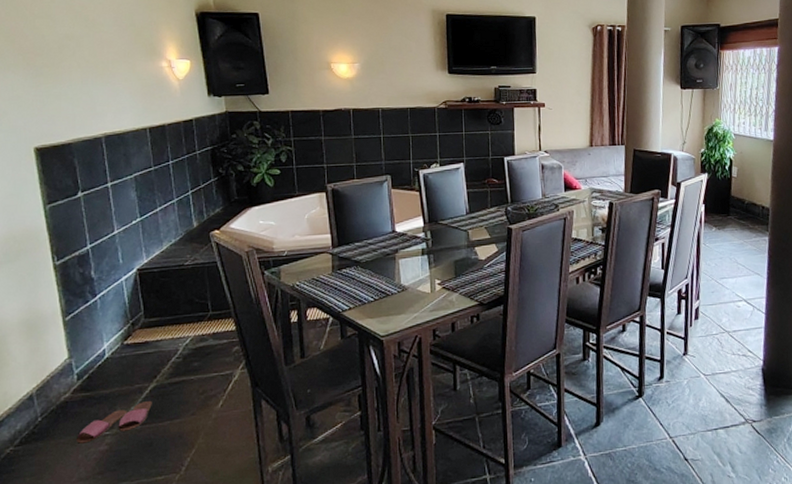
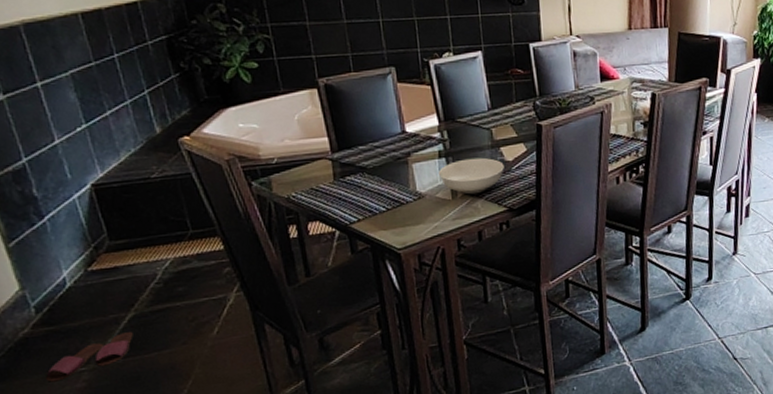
bowl: none [421,256,478,289] -> present [439,157,504,195]

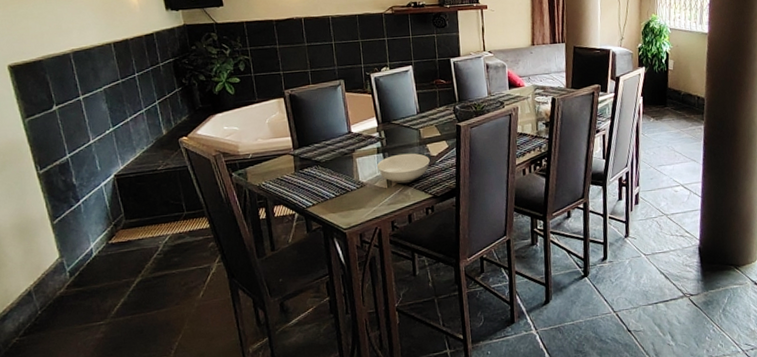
slippers: present [46,332,133,383] -> none [74,294,140,333]

